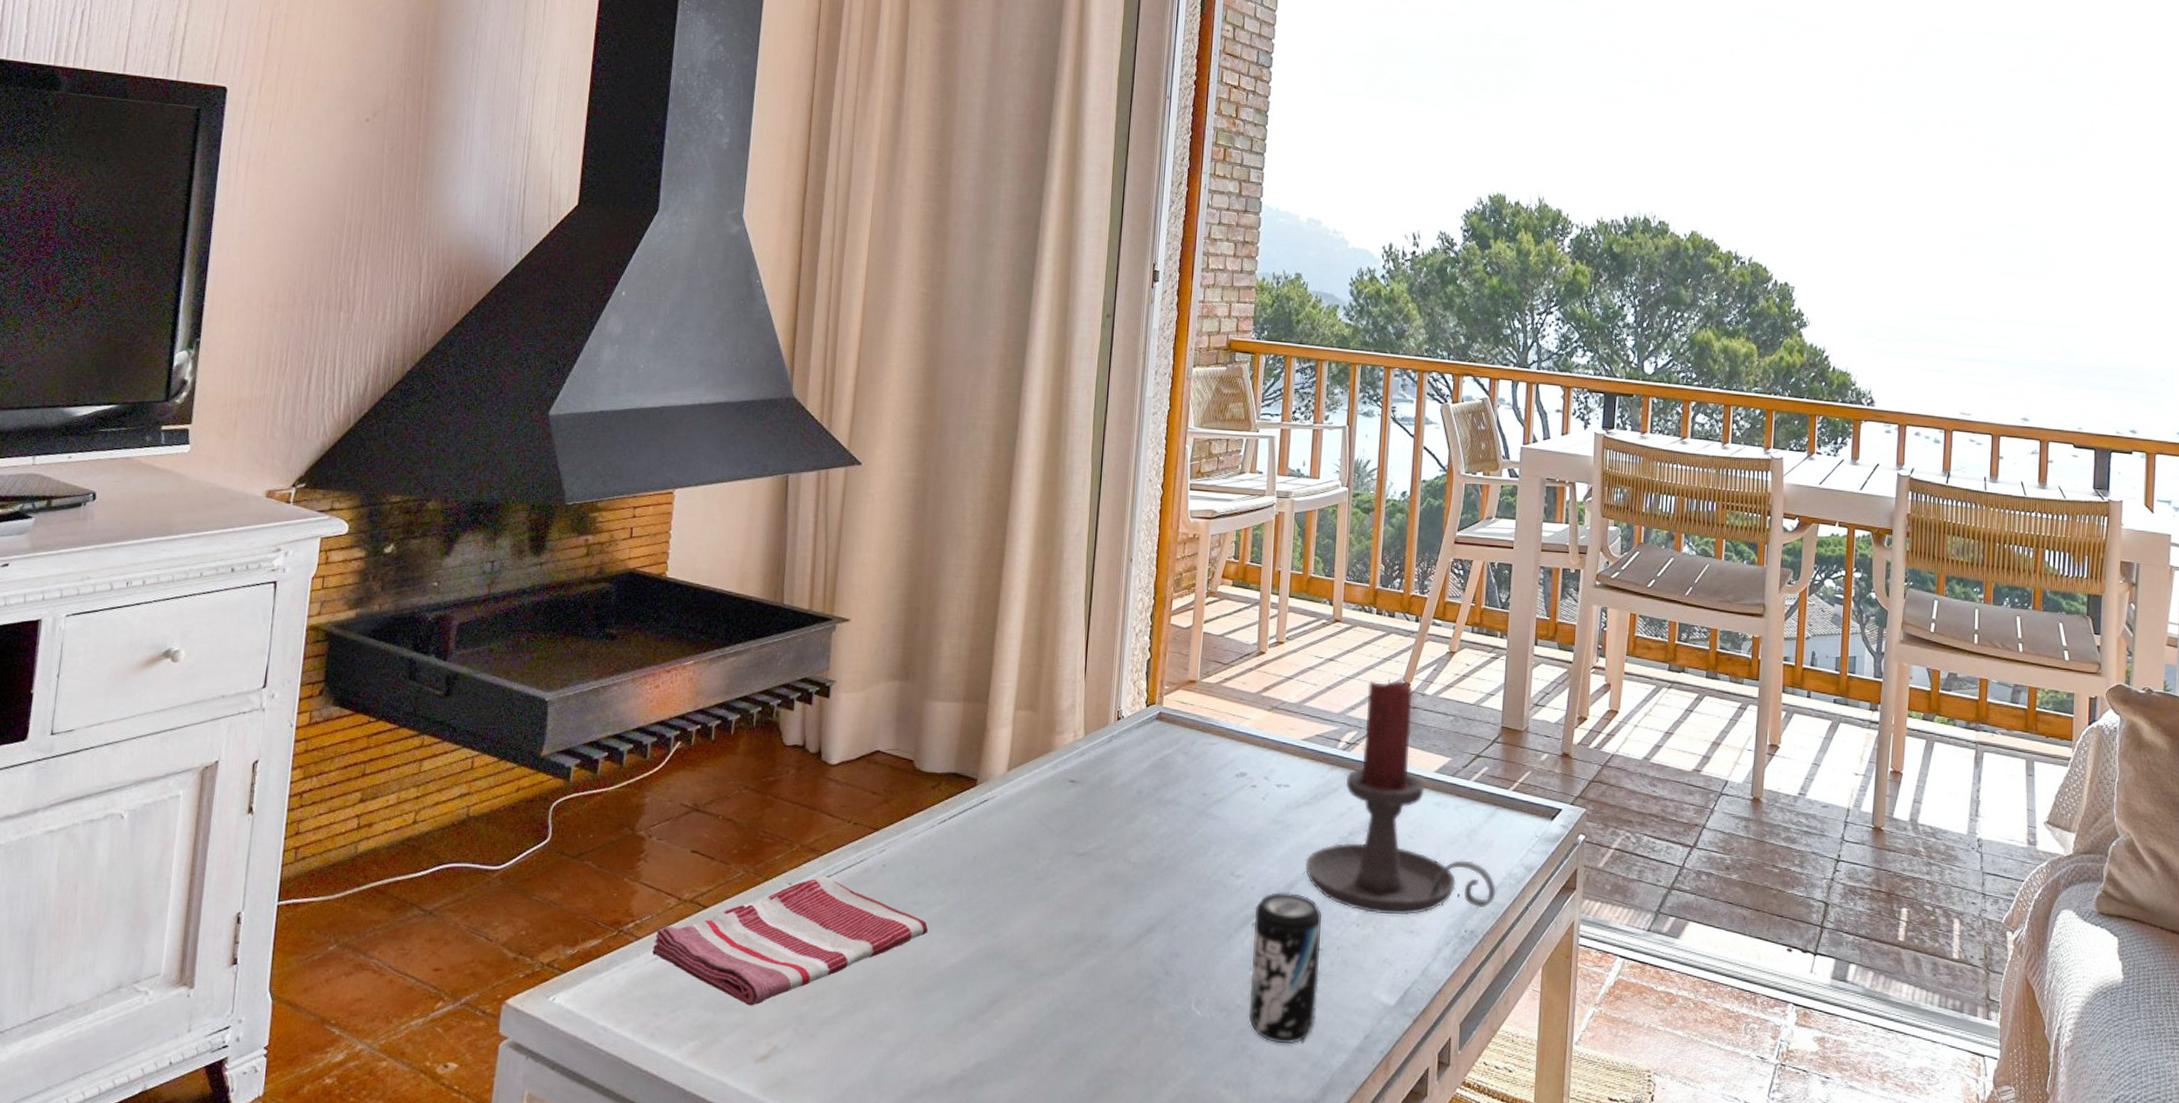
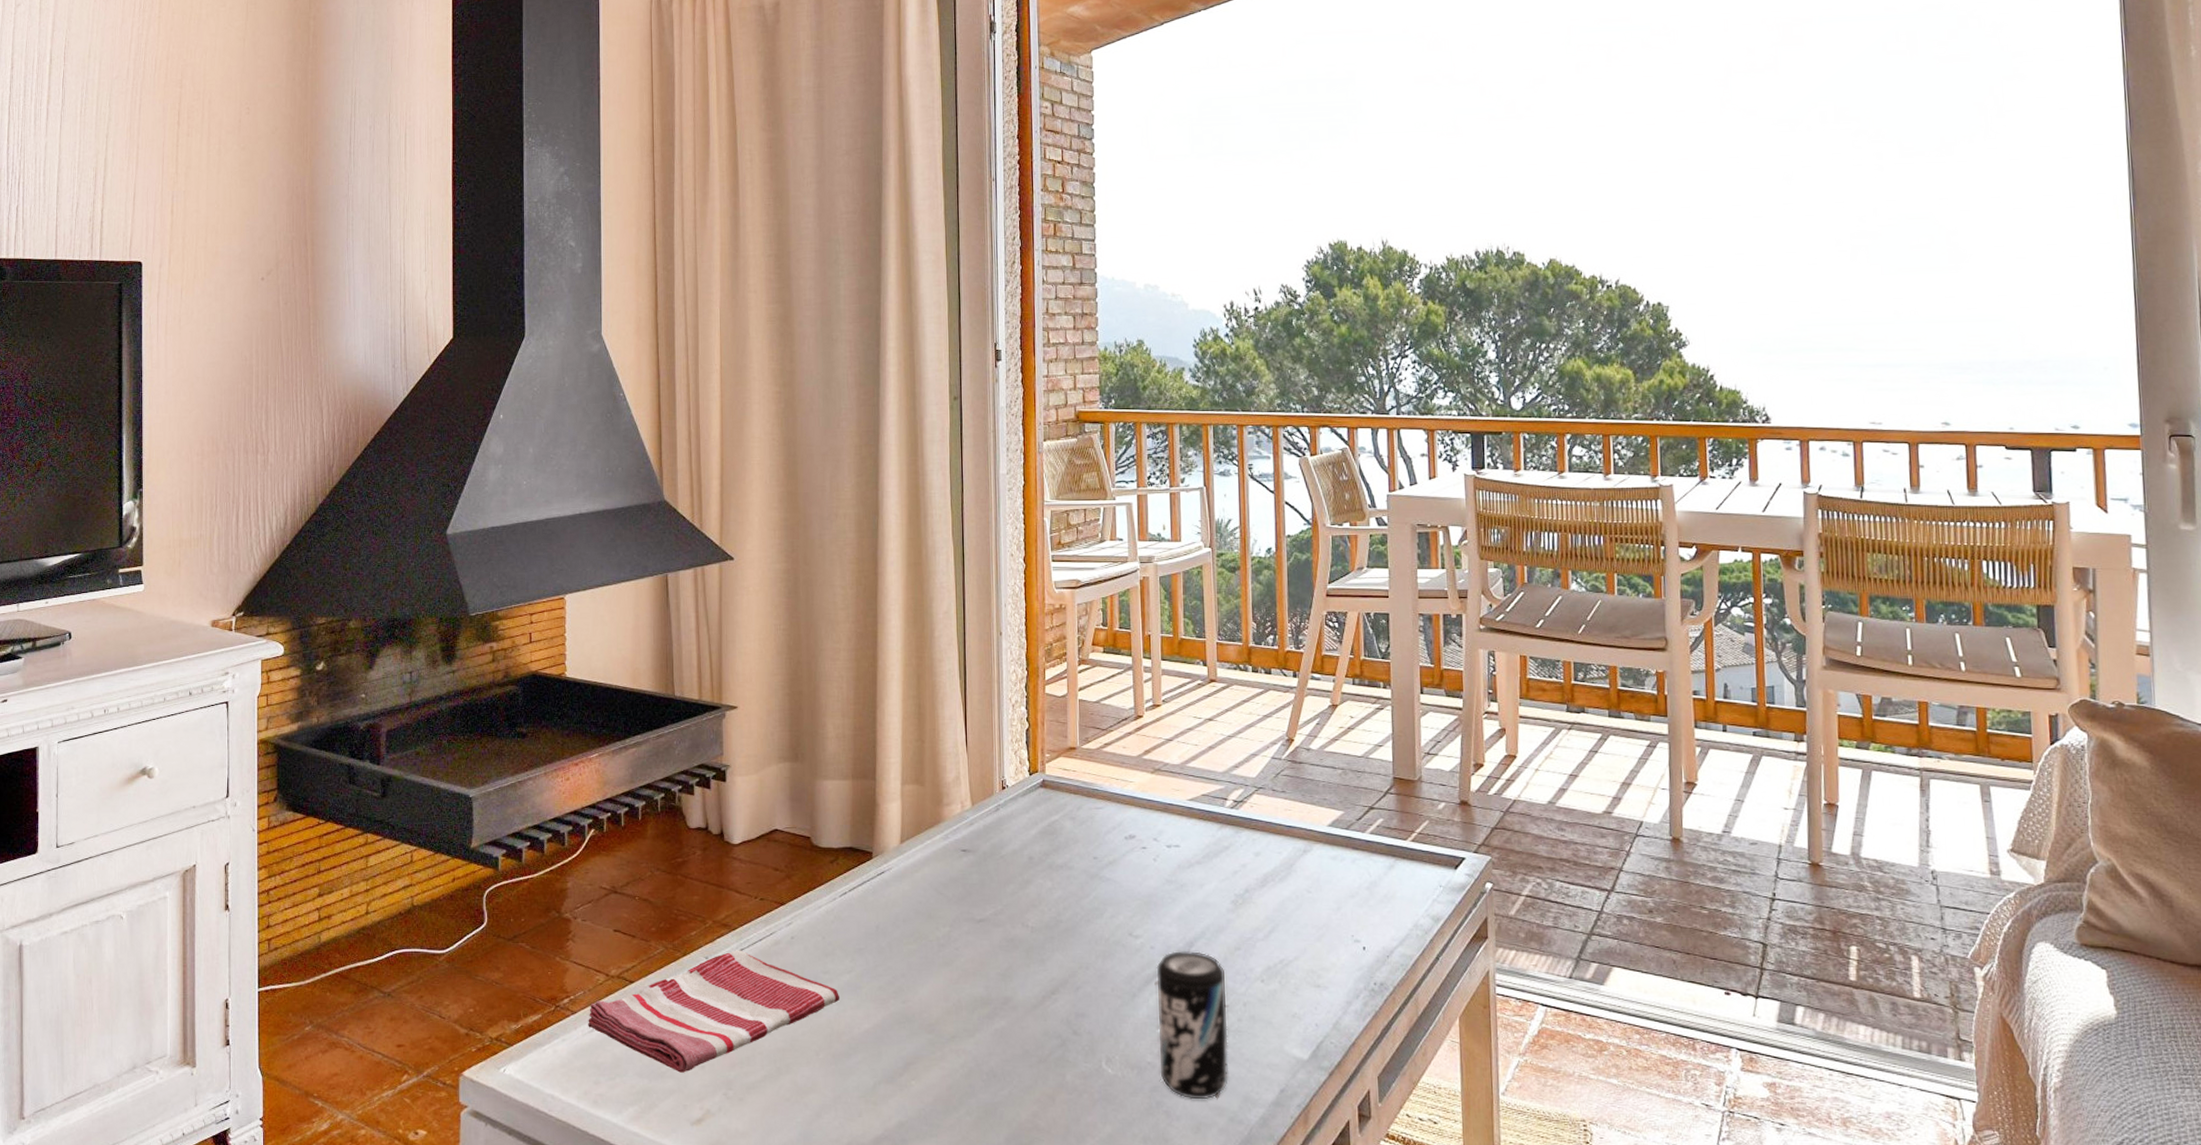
candle holder: present [1304,679,1496,915] -> none [1202,736,1403,970]

